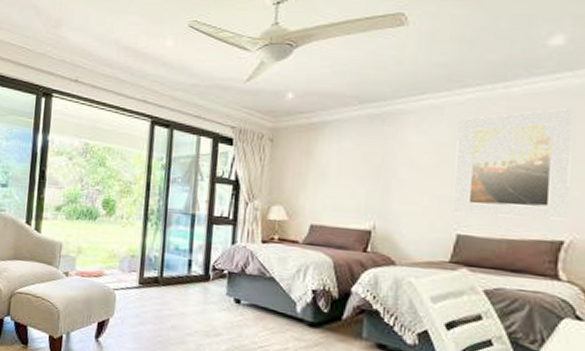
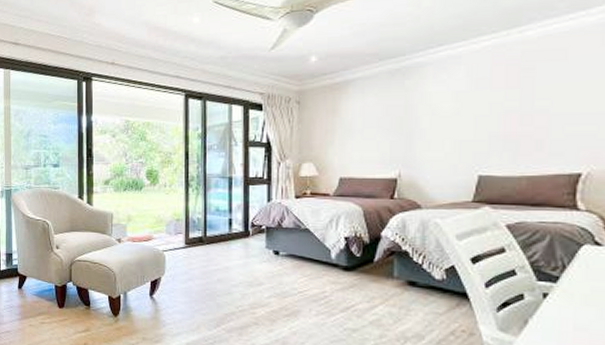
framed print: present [454,109,572,220] -> none [474,47,587,157]

